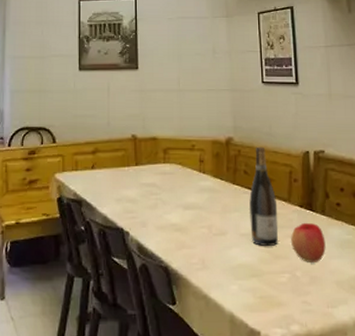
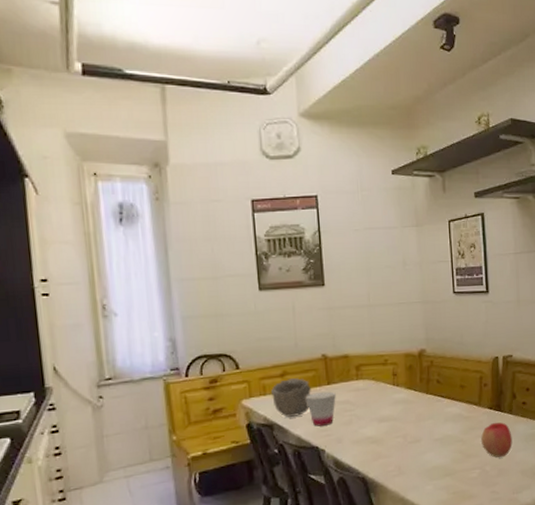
bowl: none [83,156,120,195] -> present [271,378,311,417]
cup: none [113,173,143,207] -> present [305,391,336,427]
wine bottle: present [249,146,279,246] -> none [442,356,470,448]

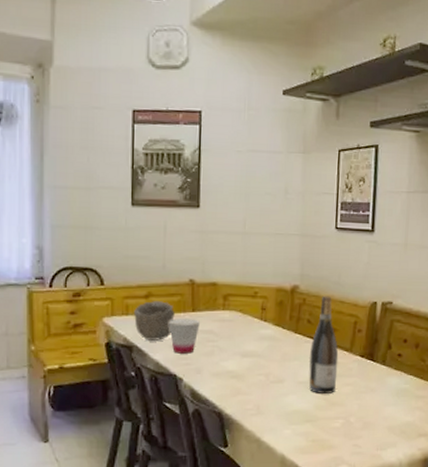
wine bottle: none [442,356,470,448] -> present [309,296,339,393]
apple: present [481,422,513,458] -> none [348,371,383,409]

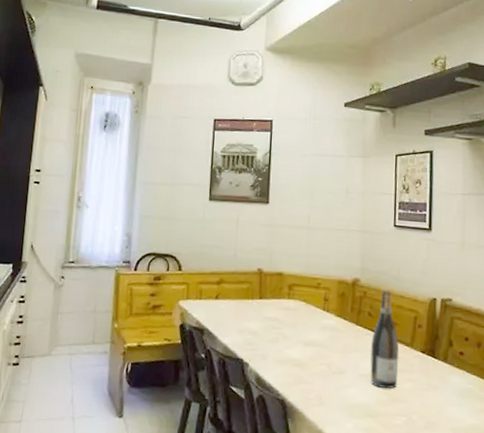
bowl: present [134,301,175,340] -> none [206,287,244,325]
cup: present [168,318,200,354] -> none [237,305,266,340]

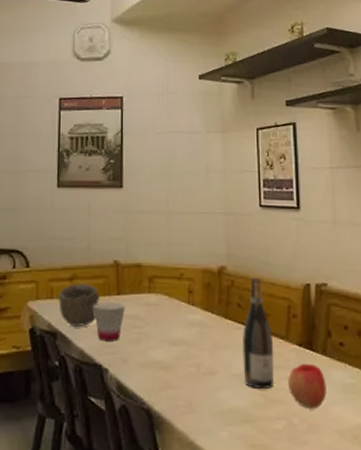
bowl: none [206,287,244,325] -> present [58,284,100,326]
cup: none [237,305,266,340] -> present [92,302,125,341]
apple: none [410,368,445,408] -> present [288,363,327,408]

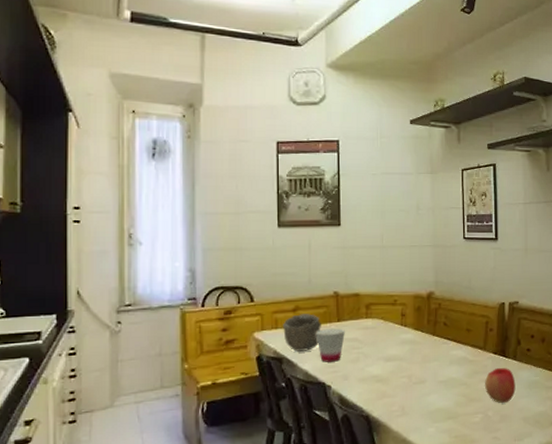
wine bottle: present [243,277,275,389] -> none [448,299,474,391]

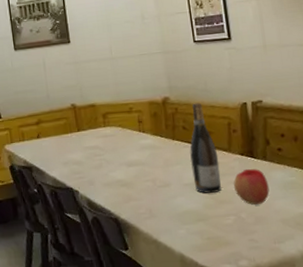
bowl: present [283,314,321,352] -> none [29,126,63,161]
cup: present [315,328,345,362] -> none [58,138,86,169]
wine bottle: none [448,299,474,391] -> present [189,102,221,193]

